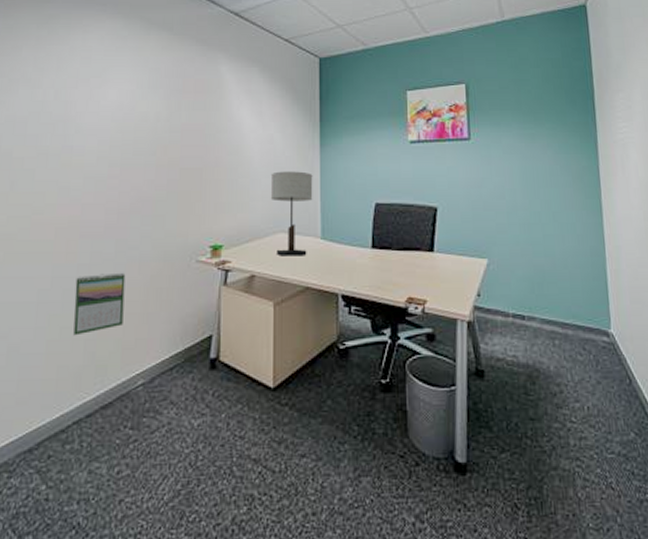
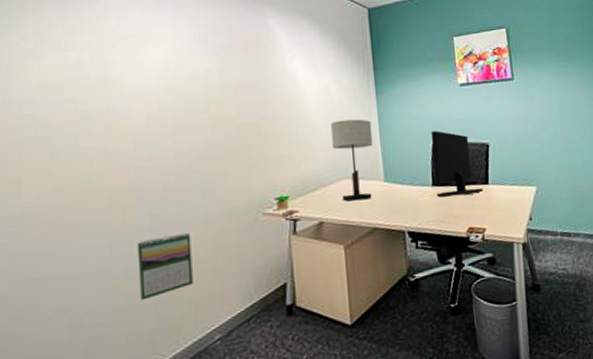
computer monitor: none [374,189,427,261] -> present [431,131,483,197]

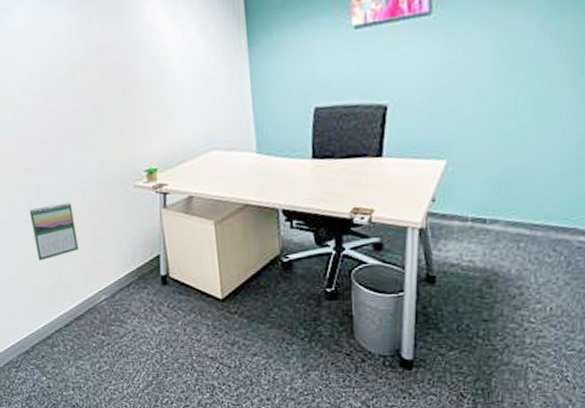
table lamp: present [330,119,373,202] -> none [196,79,245,175]
computer monitor: present [431,131,483,197] -> none [313,90,375,171]

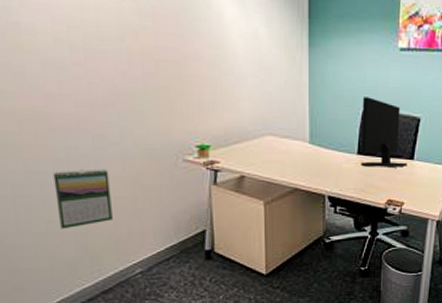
computer monitor: none [313,90,375,171] -> present [361,97,408,168]

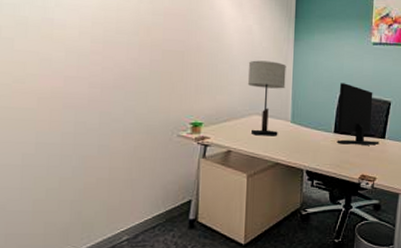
calendar: present [53,169,113,229] -> none [59,142,110,197]
table lamp: none [257,71,301,159] -> present [247,60,286,137]

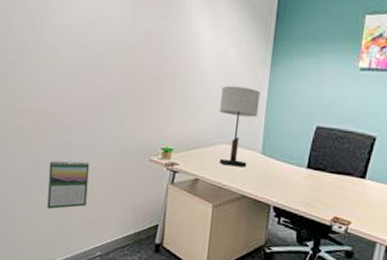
calendar: none [59,142,110,197] -> present [47,160,90,210]
computer monitor: present [337,83,379,145] -> none [309,113,358,185]

